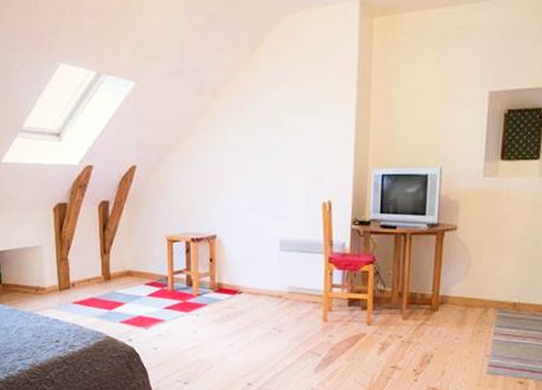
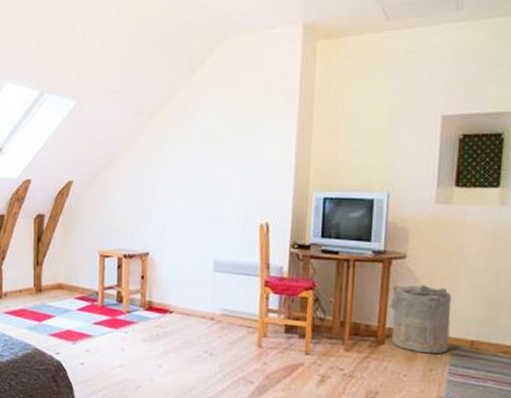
laundry hamper: none [442,254,498,317] -> present [389,285,452,354]

